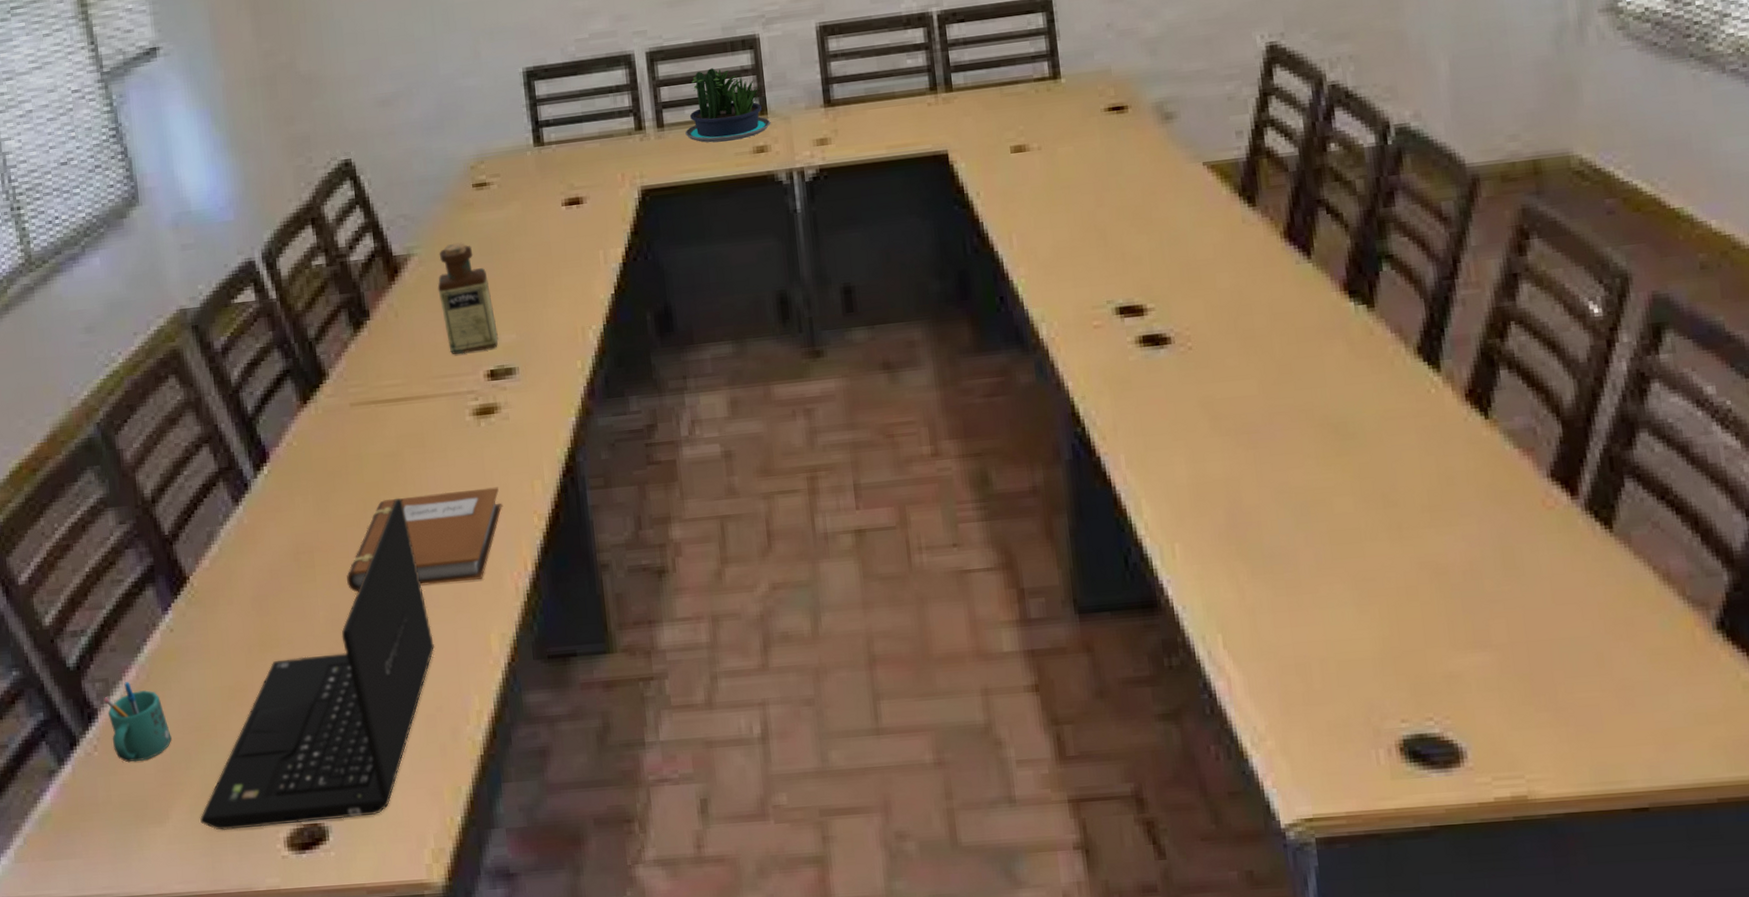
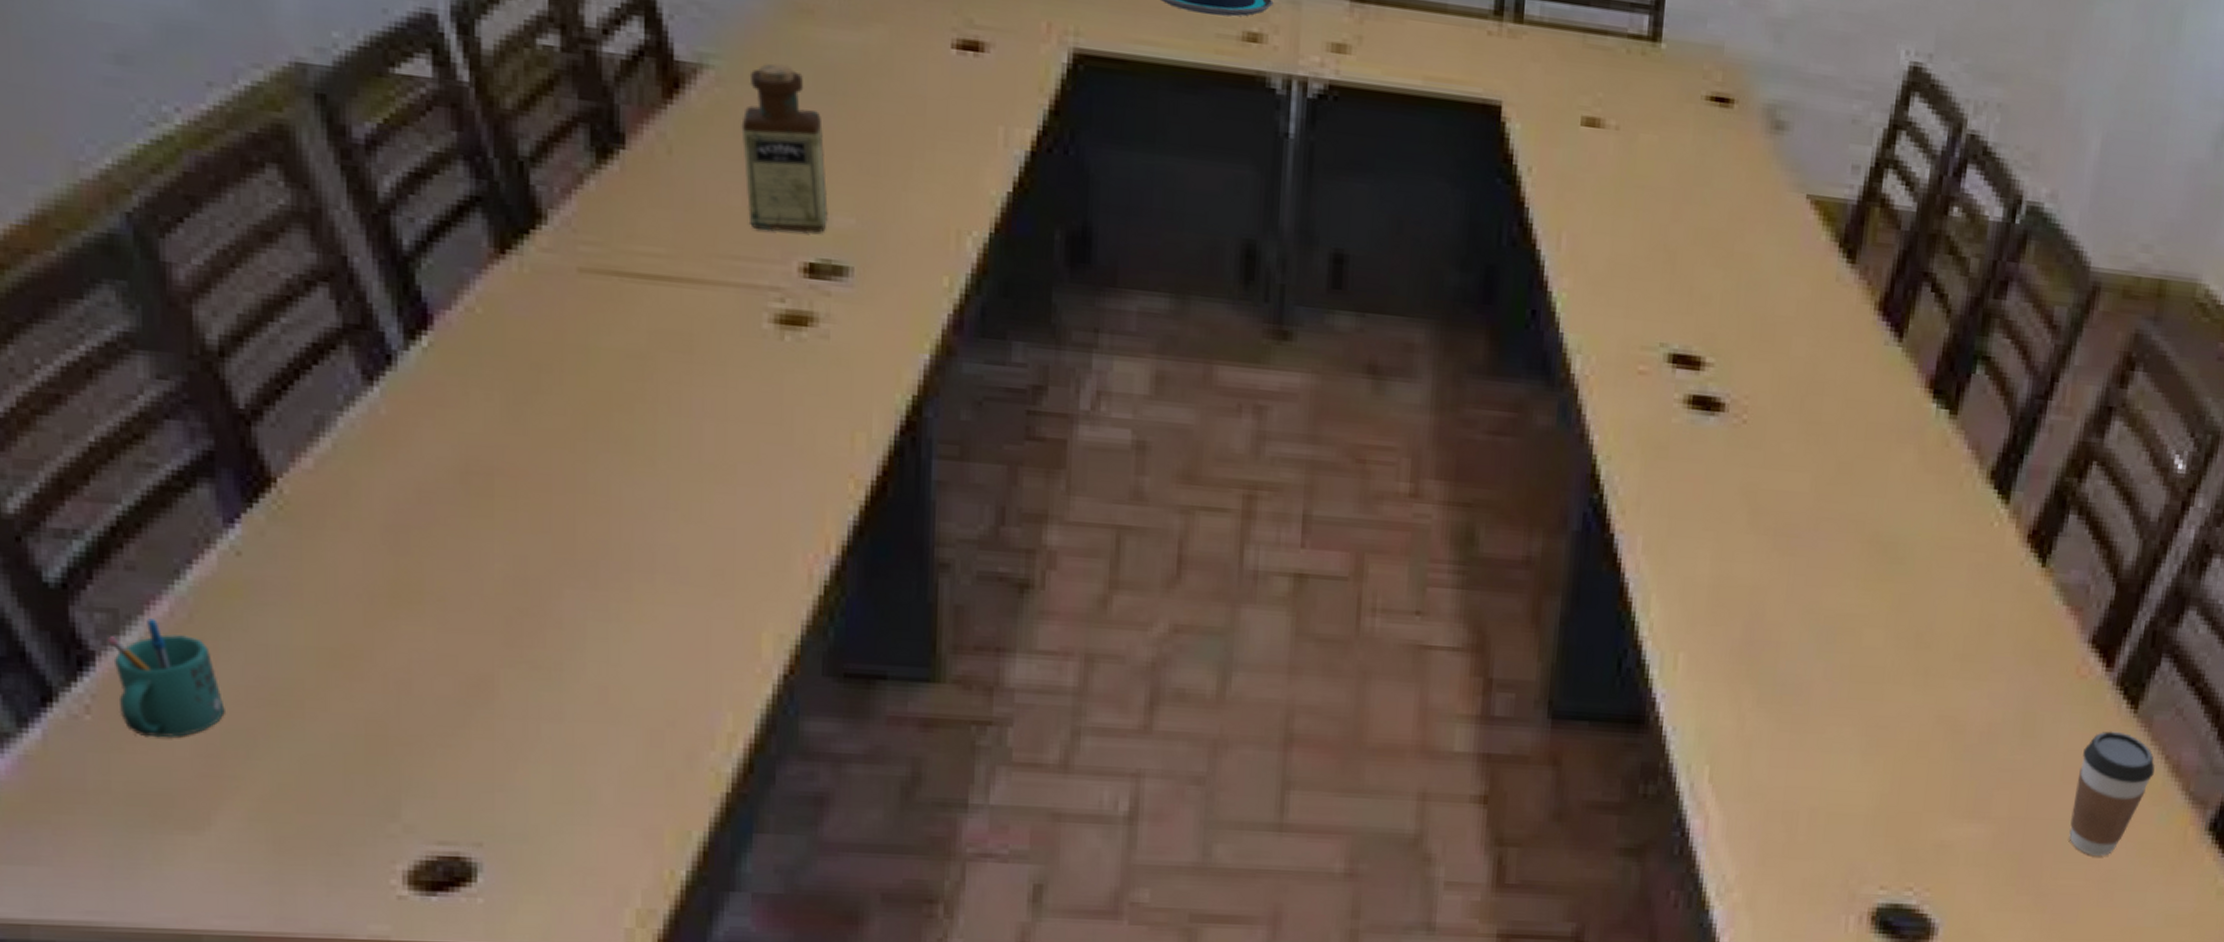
laptop: present [200,497,435,830] -> none [265,419,675,856]
notebook: present [347,487,502,593] -> none [545,418,803,555]
coffee cup: none [1568,551,1645,667] -> present [2069,731,2155,856]

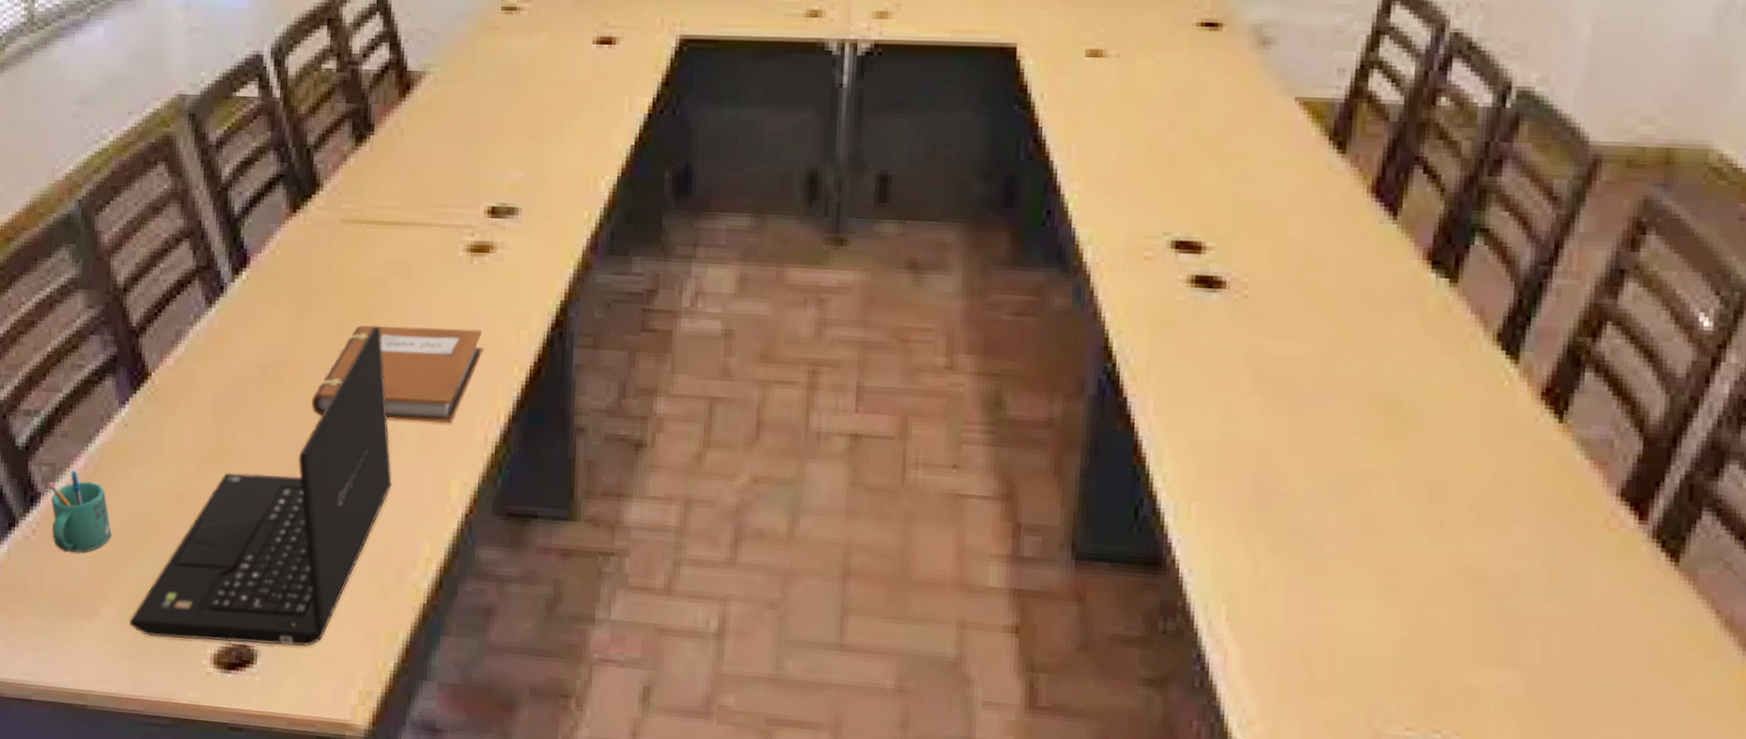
laptop: none [265,419,675,856] -> present [129,325,393,647]
notebook: none [545,418,803,555] -> present [312,325,483,423]
bottle: present [741,63,828,233] -> none [449,66,505,186]
coffee cup: present [2069,731,2155,856] -> none [1610,583,1704,710]

